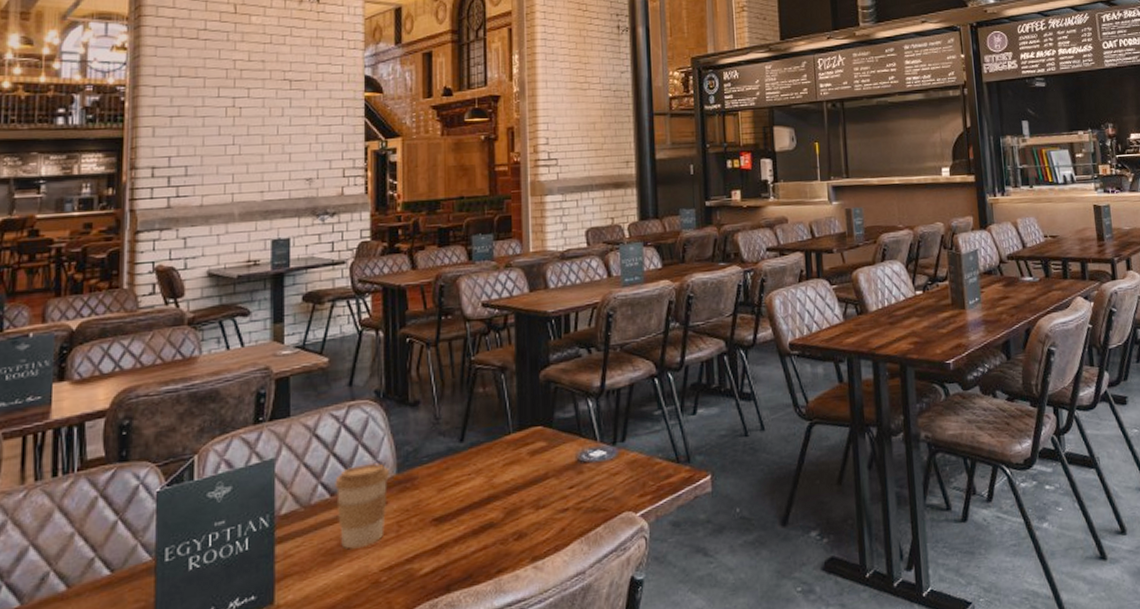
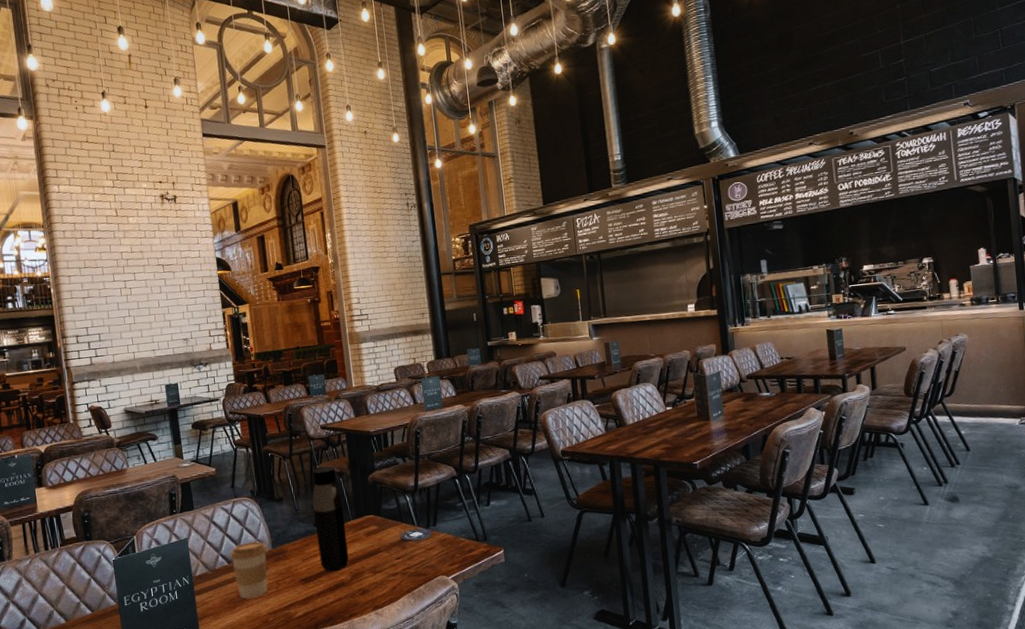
water bottle: none [461,357,504,508] -> present [312,466,349,572]

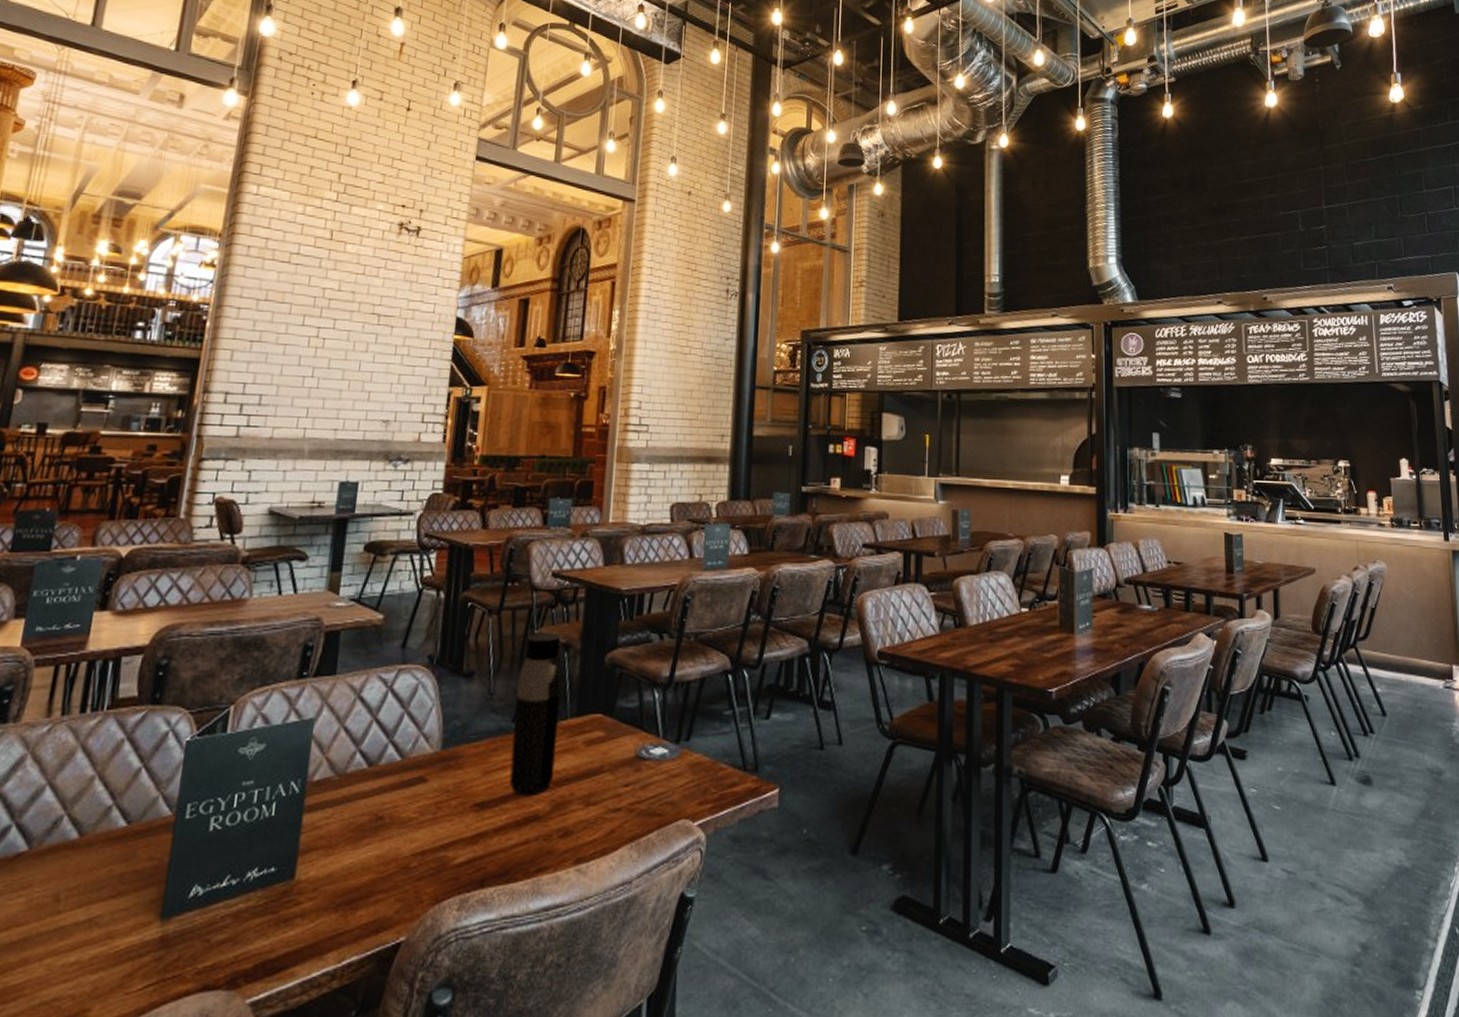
coffee cup: present [230,541,268,599] -> none [373,736,434,827]

